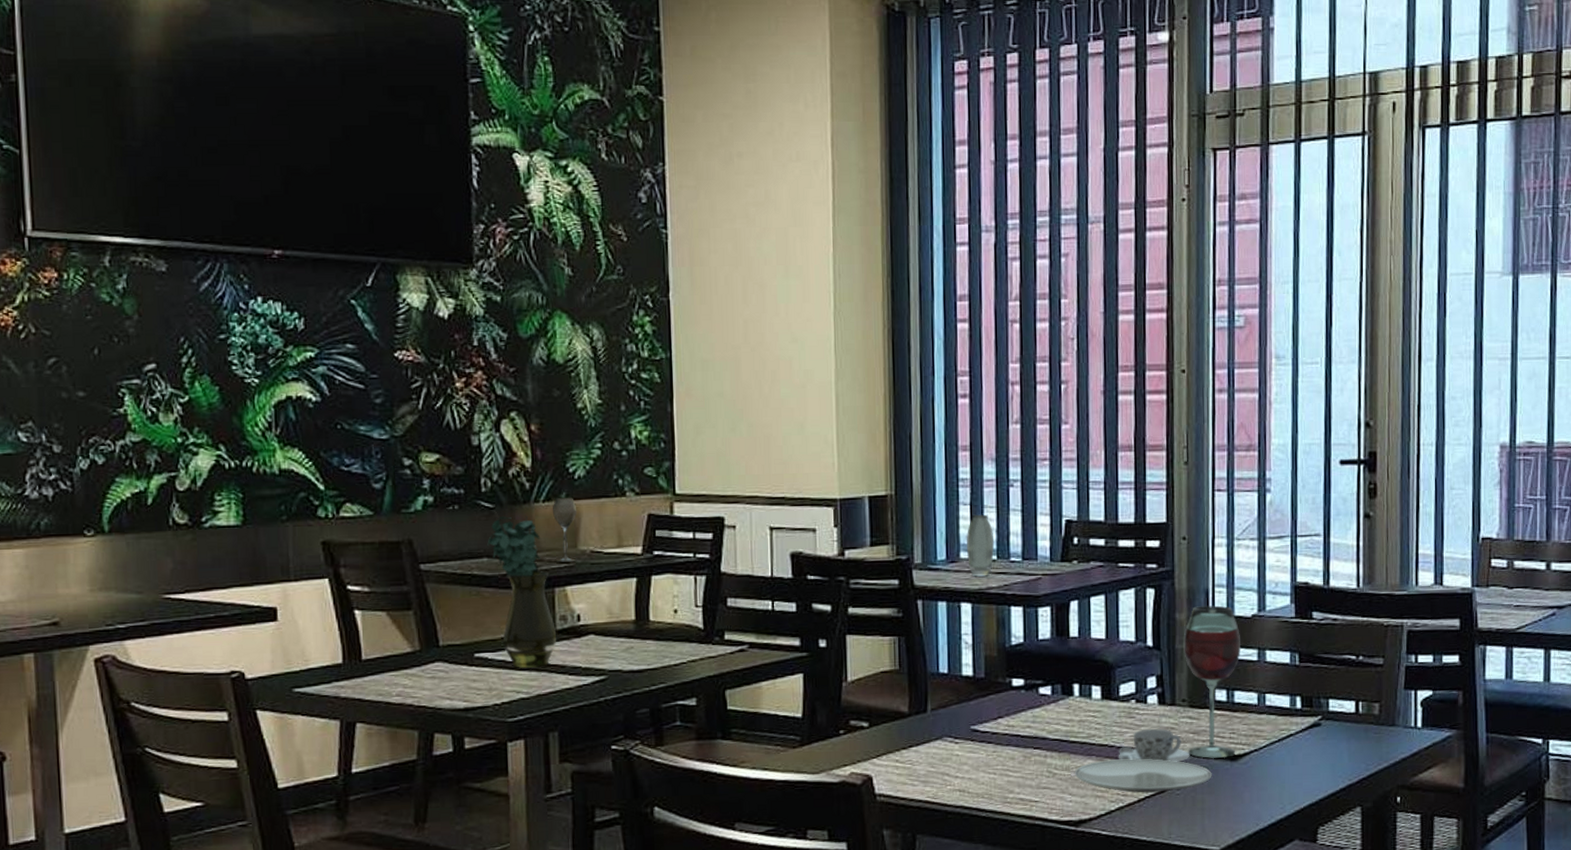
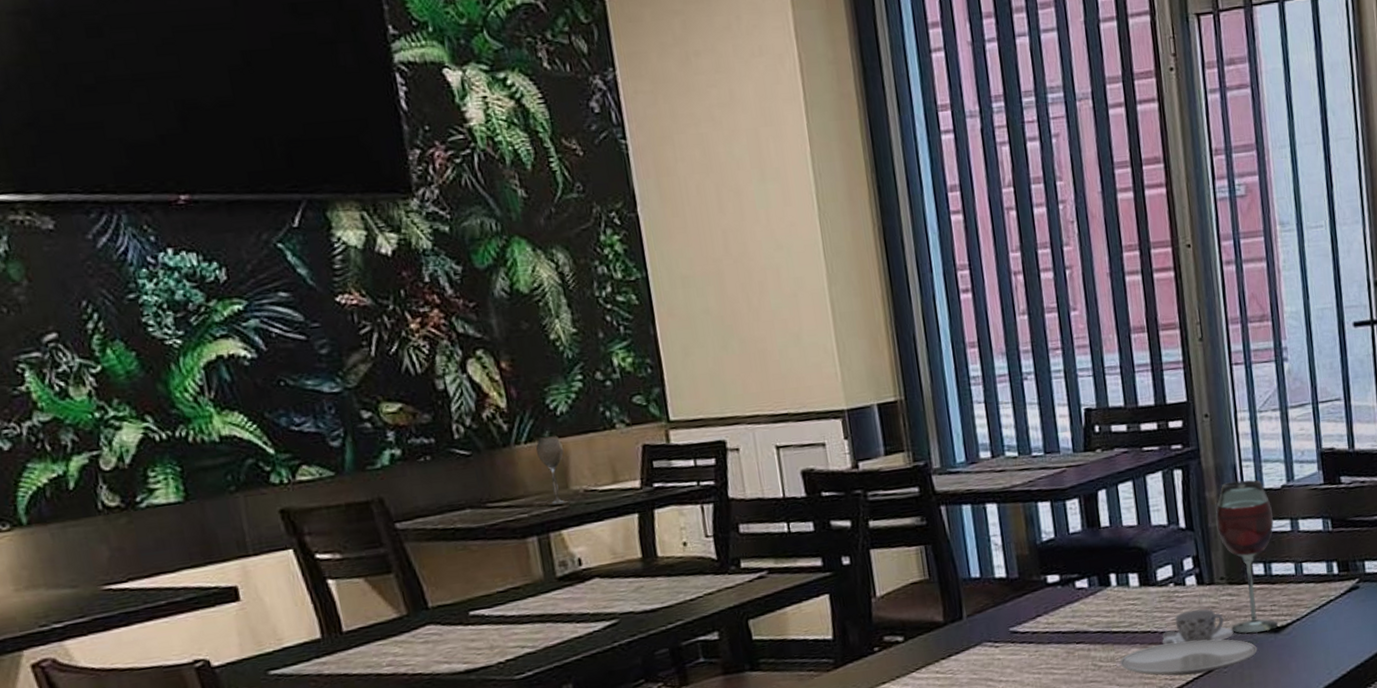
vase: present [487,512,557,668] -> none [468,459,559,622]
vase: present [966,514,994,577] -> none [984,411,1015,476]

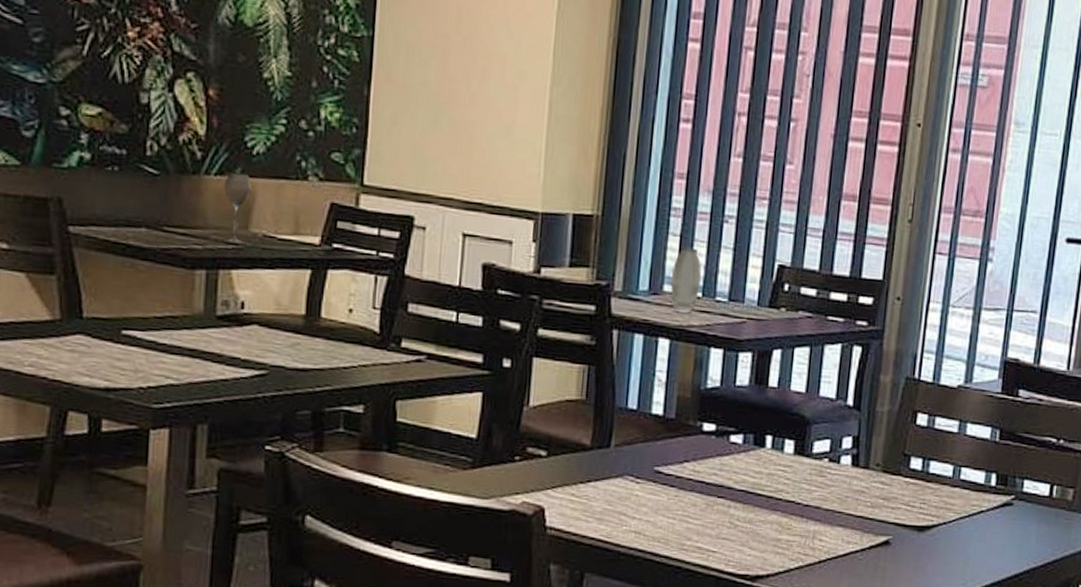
vase: none [984,411,1015,476] -> present [671,247,701,314]
plate: present [1119,639,1258,676] -> none [756,517,898,556]
teacup: present [1162,608,1234,645] -> none [803,490,878,527]
wineglass: present [1215,480,1278,633] -> none [876,370,944,528]

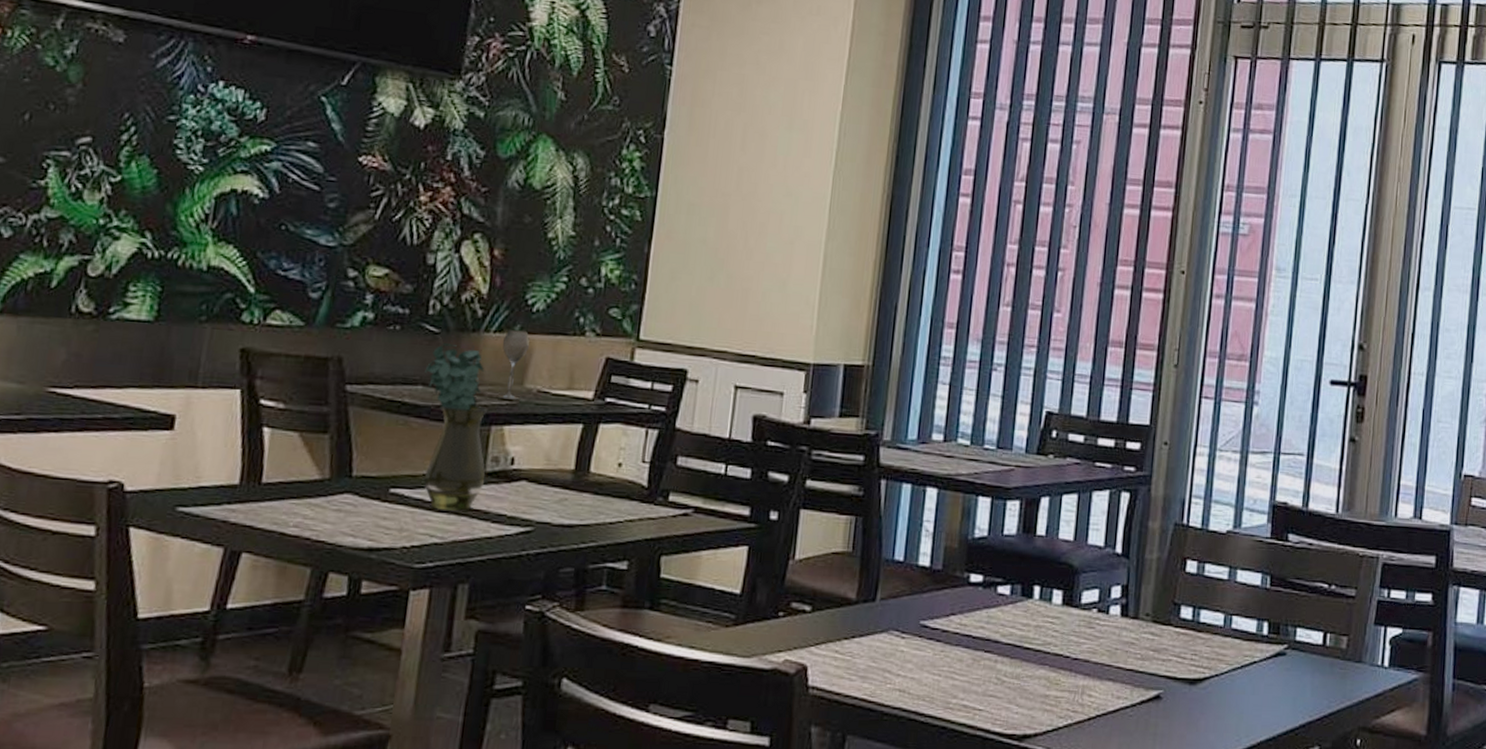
vase: none [147,179,217,354] -> present [424,337,487,511]
vase: present [671,247,701,314] -> none [939,395,970,462]

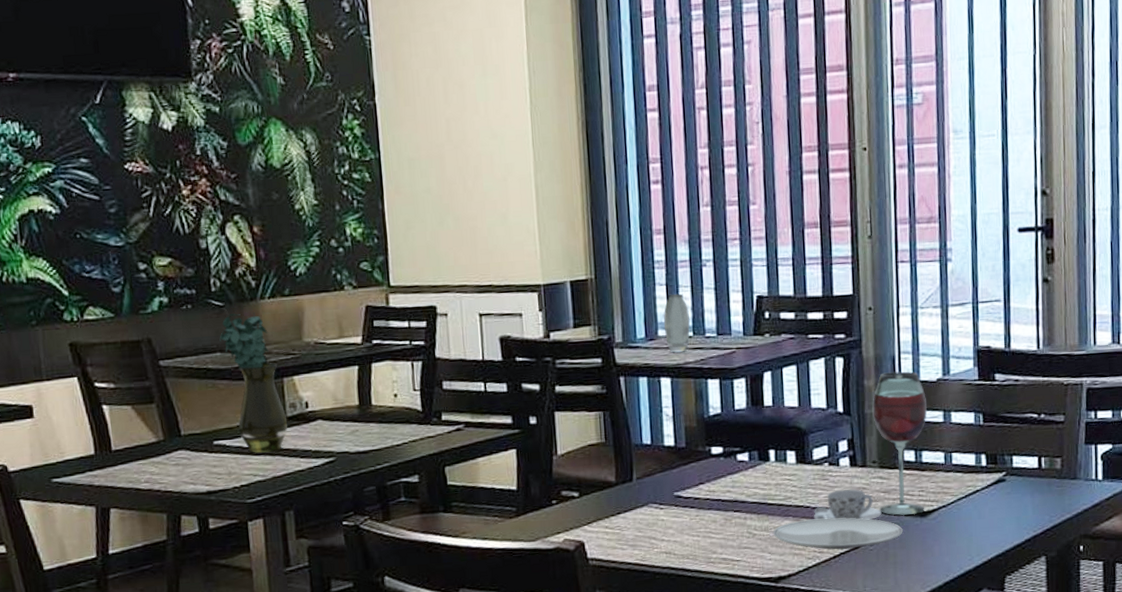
wineglass: present [497,330,530,400] -> none [277,293,302,354]
vase: none [939,395,970,462] -> present [663,293,690,353]
plate: none [1024,671,1169,712] -> present [773,517,903,550]
teacup: none [1072,642,1148,681] -> present [813,488,882,520]
wineglass: none [1146,516,1213,680] -> present [872,371,927,515]

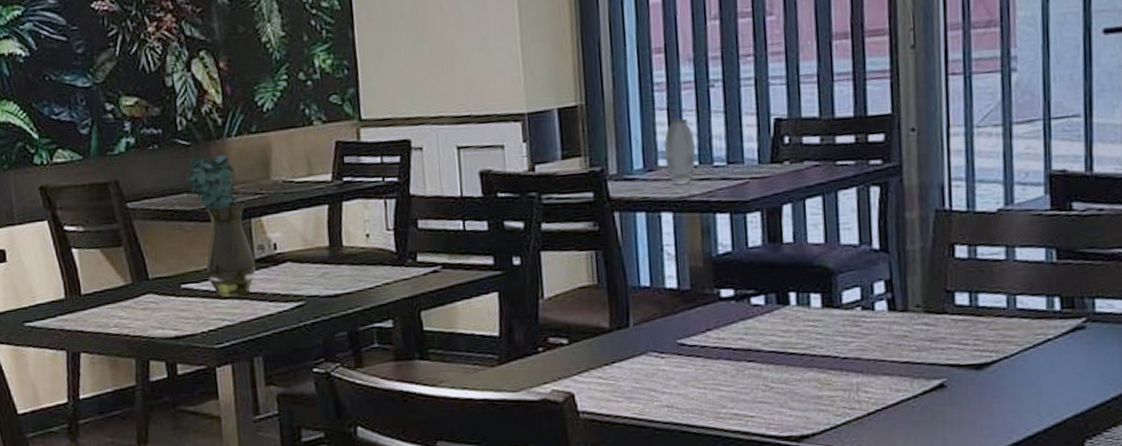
plate: present [773,517,903,550] -> none [793,369,954,406]
teacup: present [813,488,882,520] -> none [842,336,928,373]
wineglass: present [872,371,927,515] -> none [915,201,985,368]

